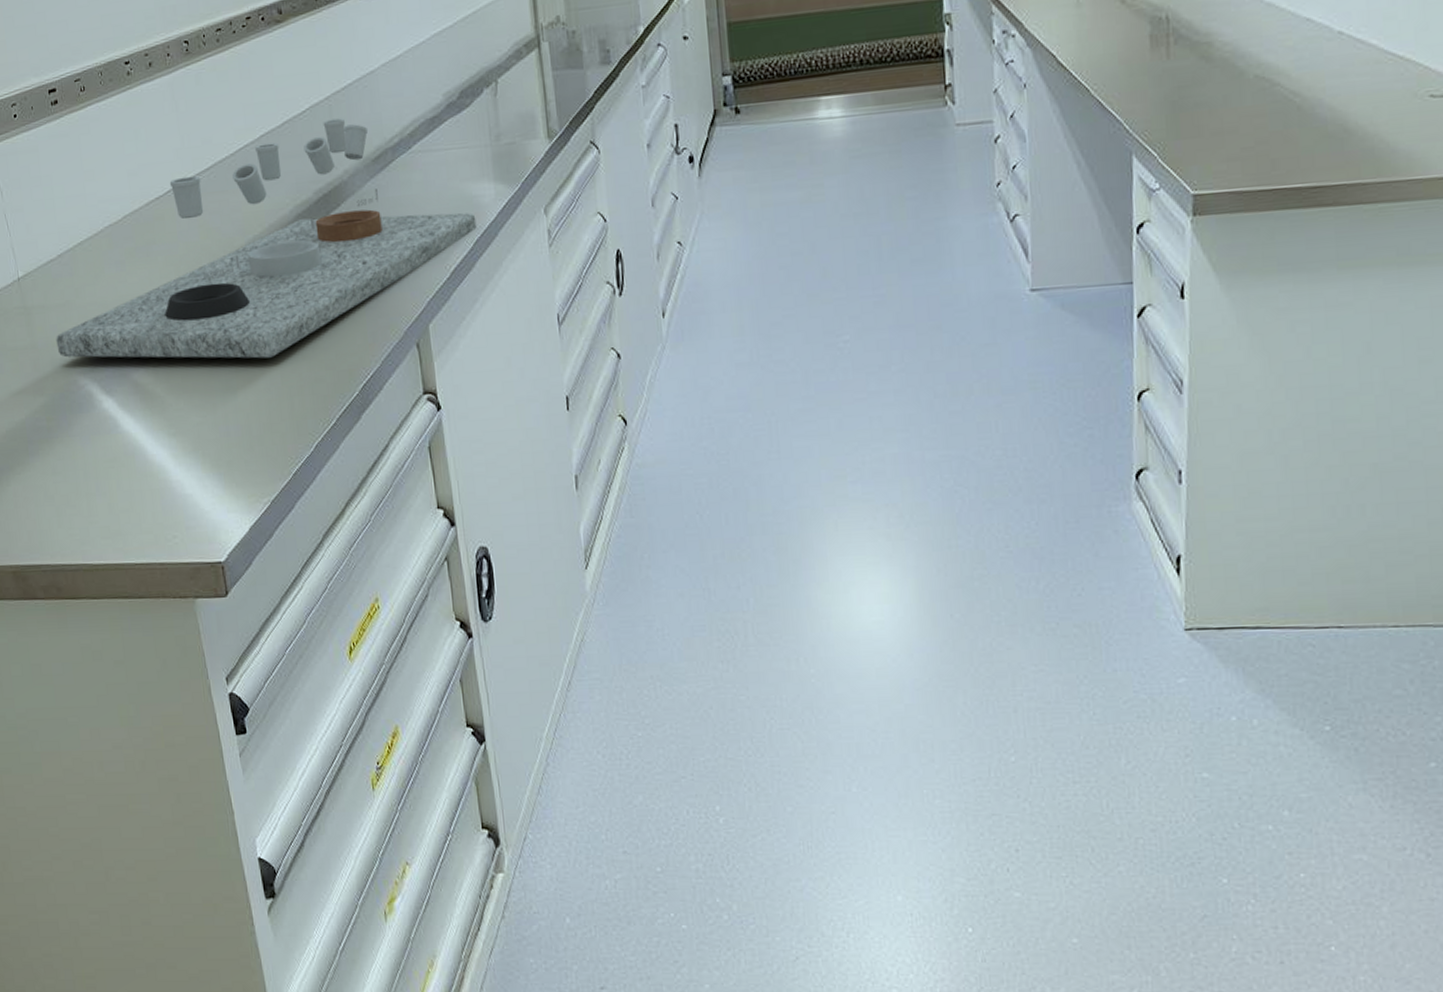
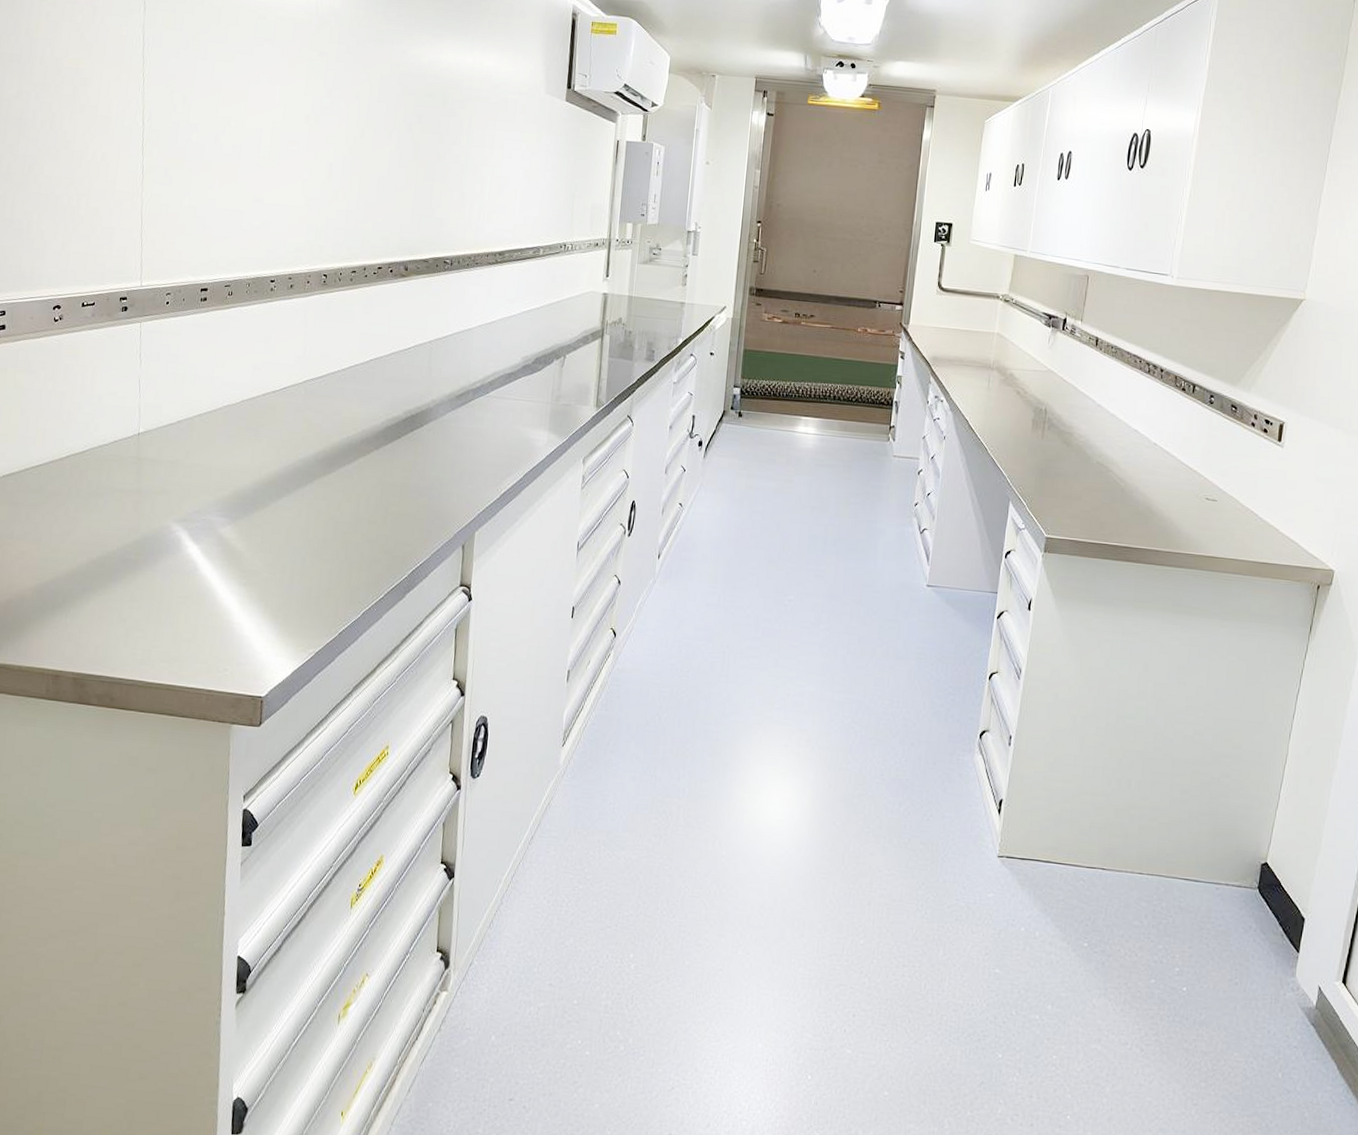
laboratory equipment: present [56,118,477,359] -> none [159,358,529,536]

